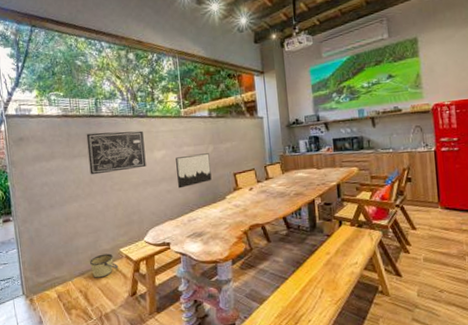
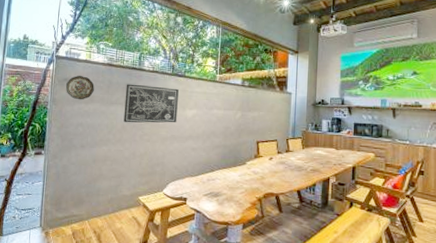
decorative plate: none [21,132,53,159] -> present [65,76,94,100]
bucket: present [90,253,119,278] -> none [108,199,135,222]
wall art: present [176,153,212,189] -> none [203,118,237,148]

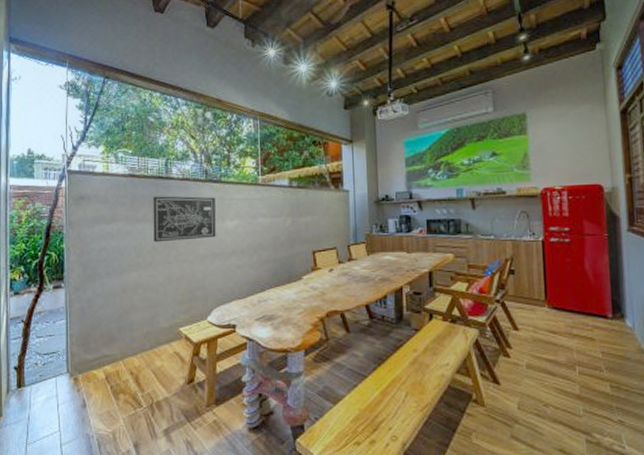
decorative plate: present [65,76,94,100] -> none [82,192,116,220]

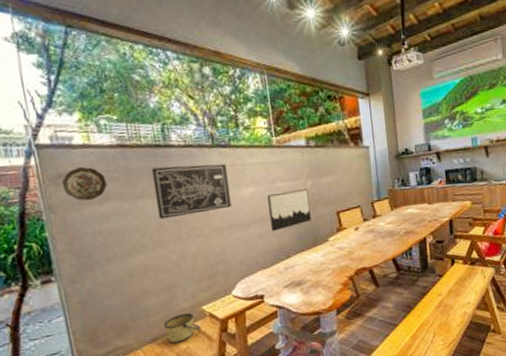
decorative plate: none [82,192,116,220] -> present [61,167,107,201]
bucket: none [145,332,176,360] -> present [164,313,201,344]
wall art: none [249,227,288,264] -> present [267,189,311,232]

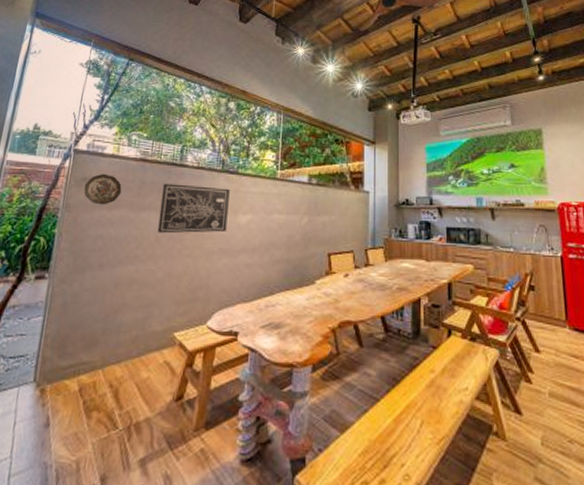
bucket: present [164,313,201,344] -> none [131,337,168,370]
wall art: present [267,189,311,232] -> none [260,224,303,264]

